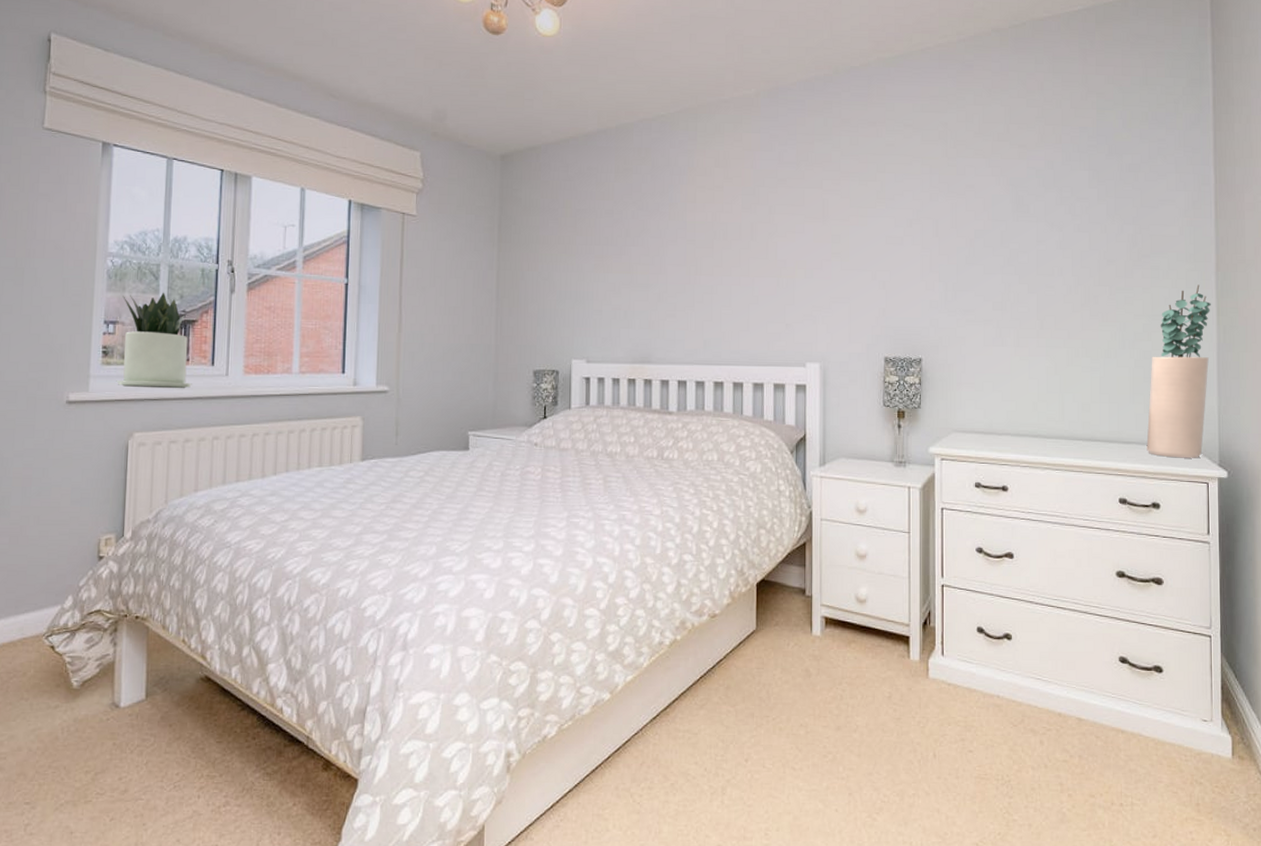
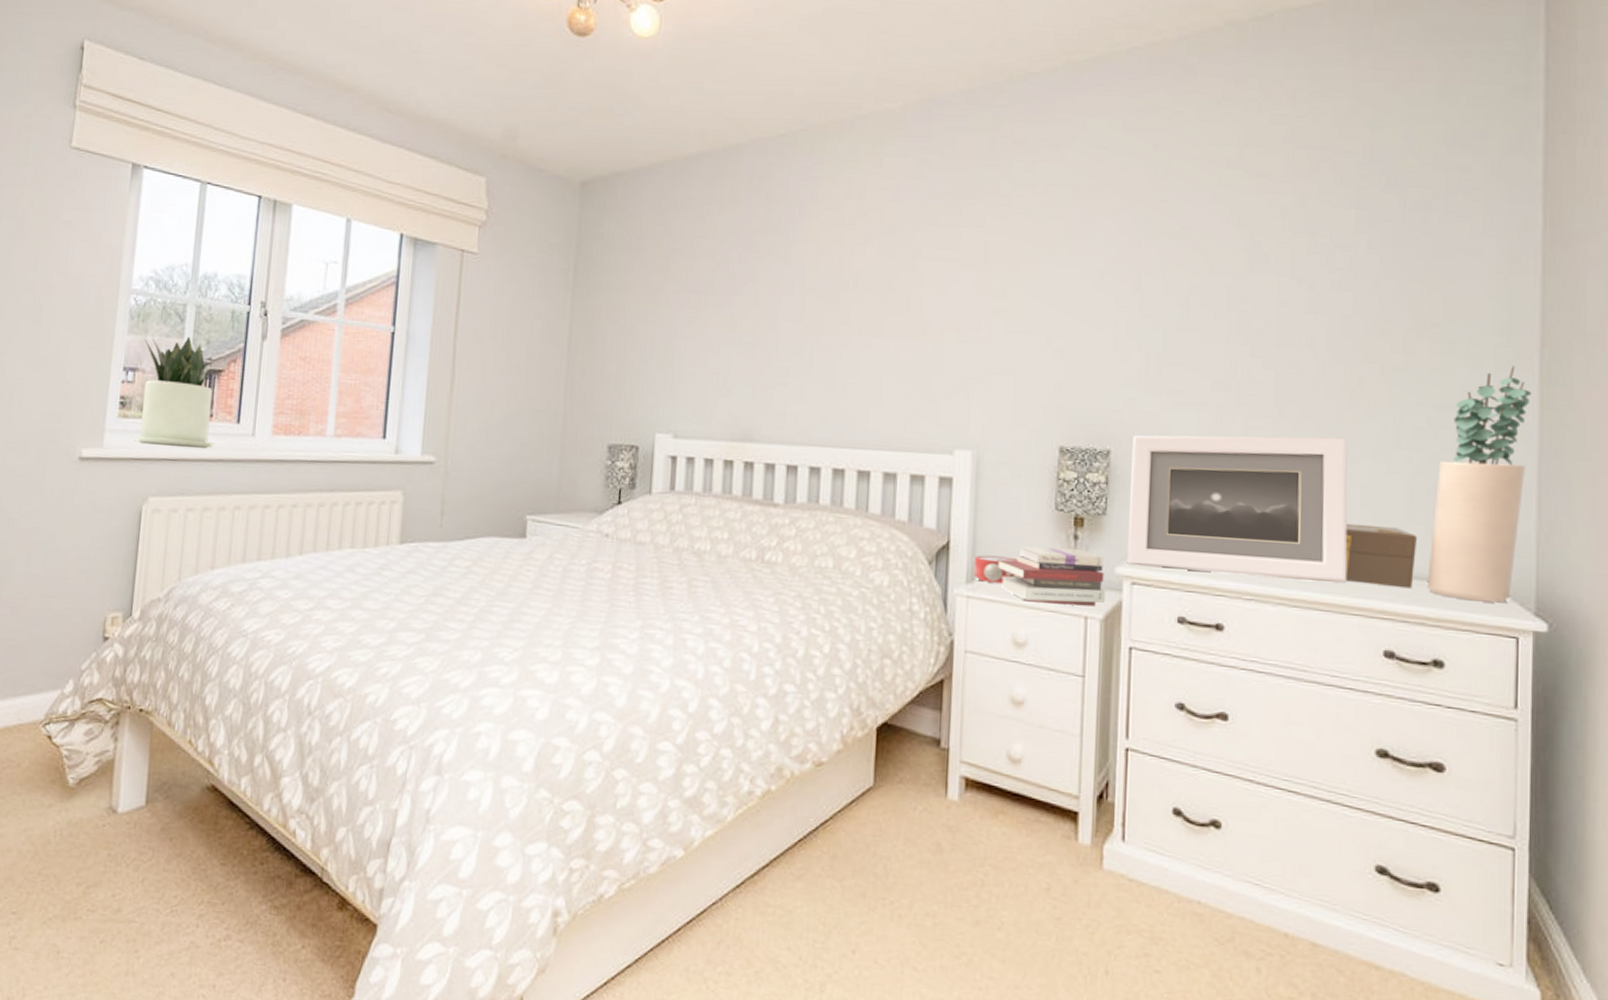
alarm clock: none [822,444,857,465] -> present [971,555,1018,583]
books: none [842,435,923,479] -> present [996,546,1106,607]
picture frame: none [937,342,1092,451] -> present [1126,435,1348,584]
jewelry box: none [1090,405,1138,452] -> present [1345,523,1417,589]

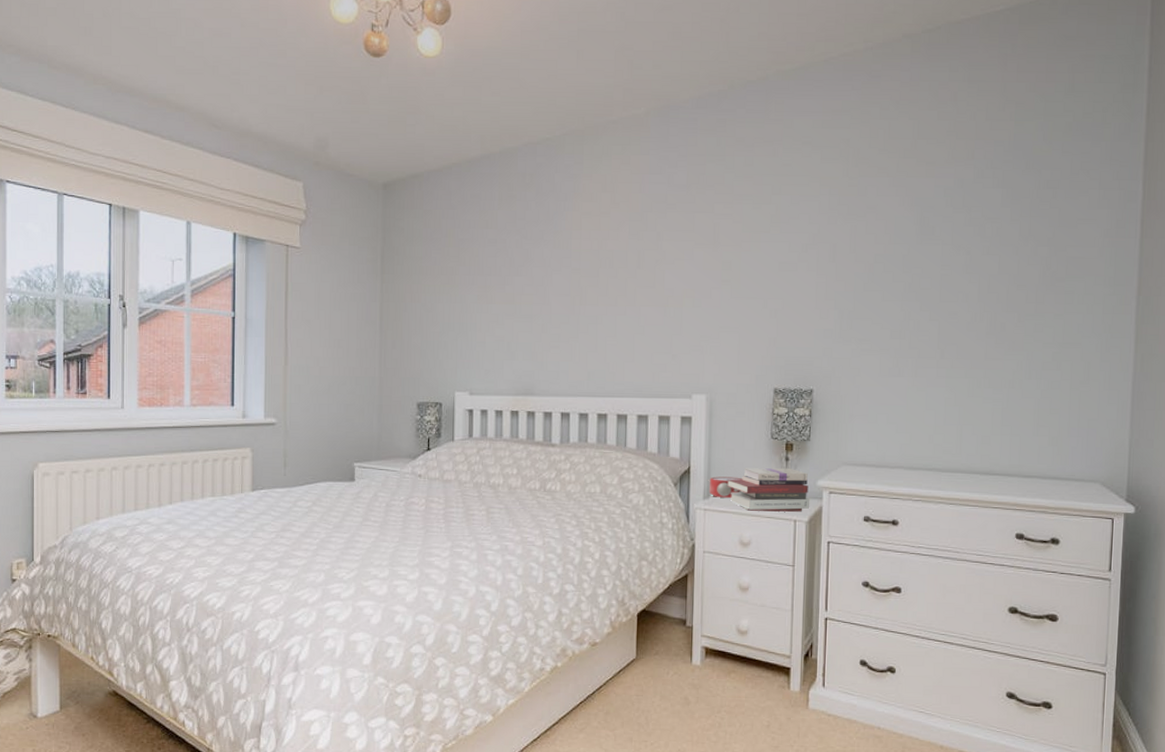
planter: present [132,336,215,449] -> none [19,327,90,421]
picture frame: present [1126,435,1348,584] -> none [825,372,992,485]
jewelry box: present [1345,523,1417,589] -> none [988,438,1042,486]
vase: present [1427,366,1531,603] -> none [1048,310,1129,493]

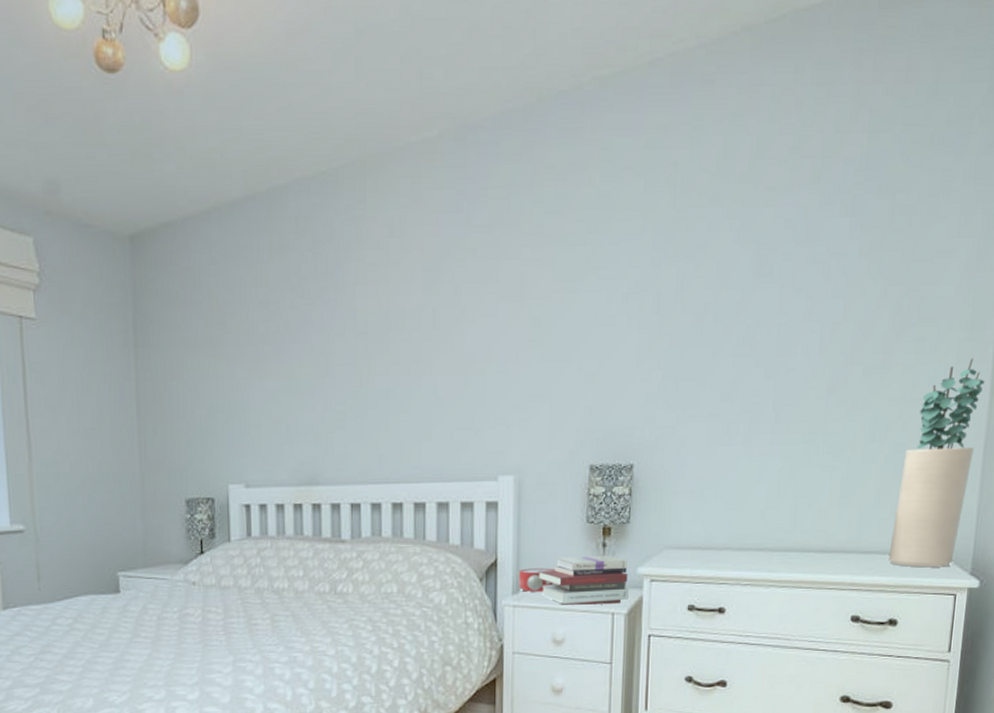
vase: none [1048,310,1129,493] -> present [888,358,985,568]

